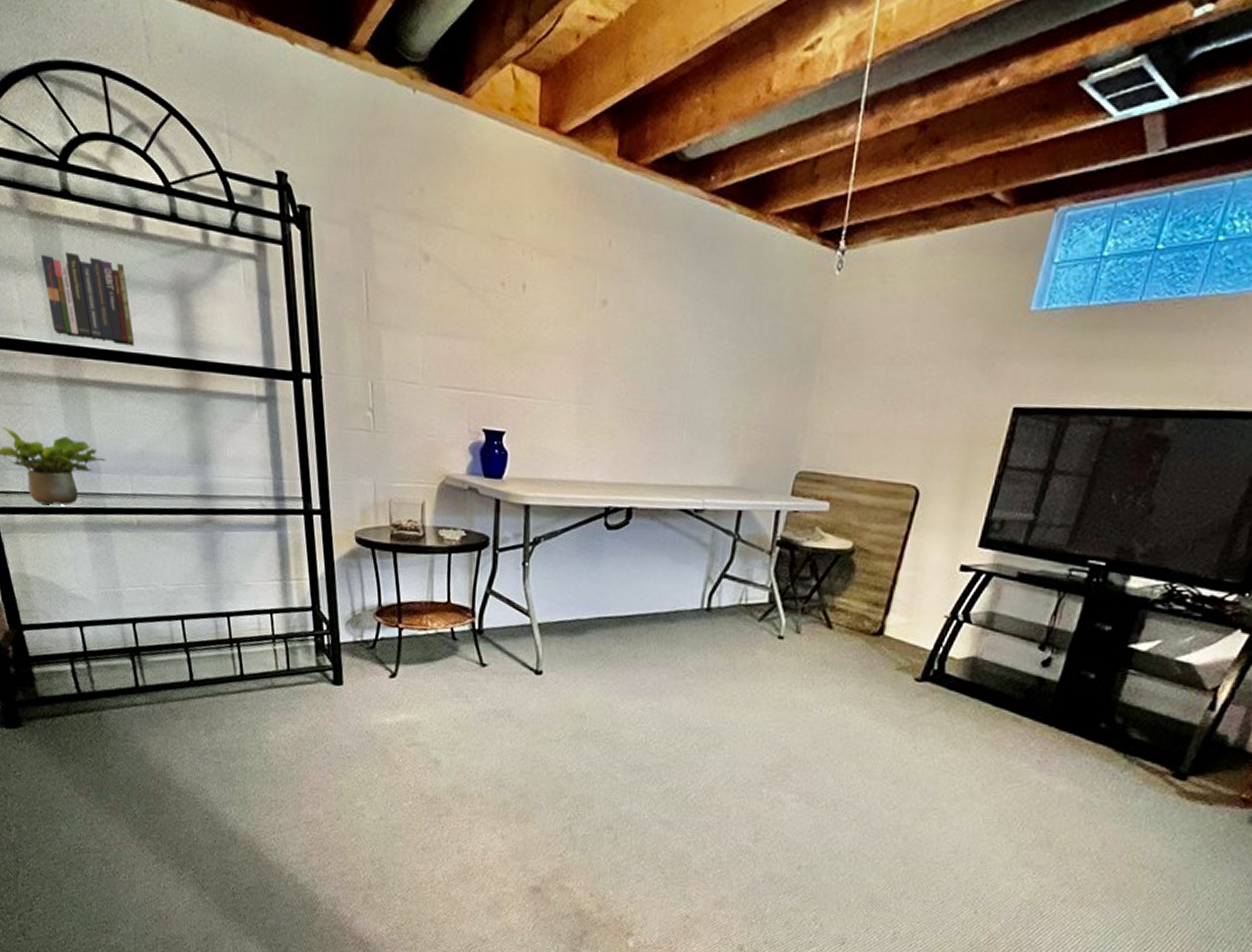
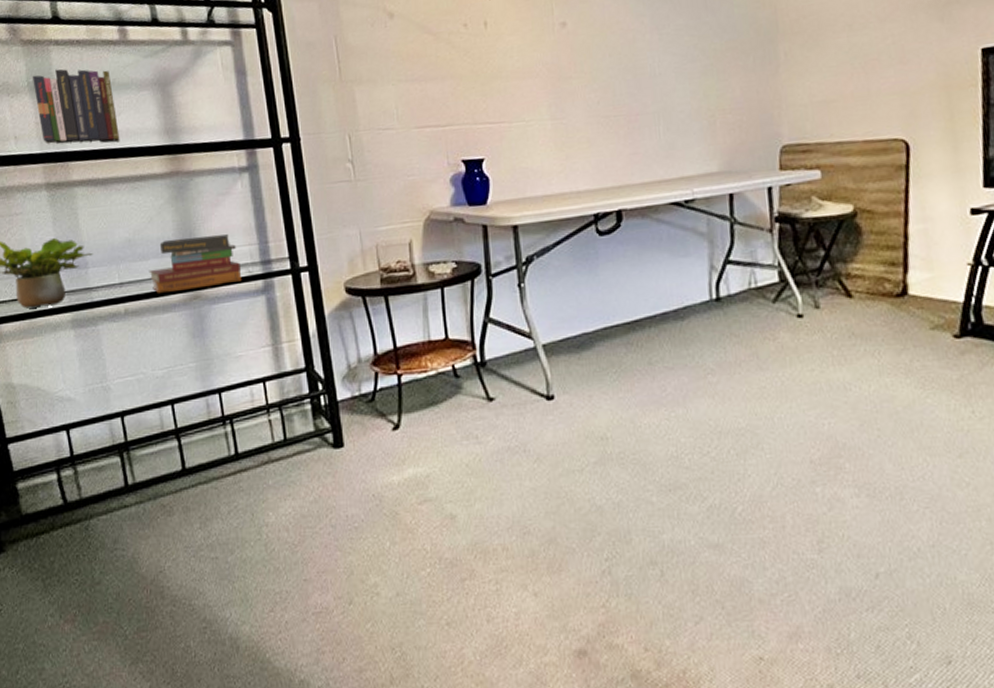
books: none [162,458,255,514] -> present [149,234,242,294]

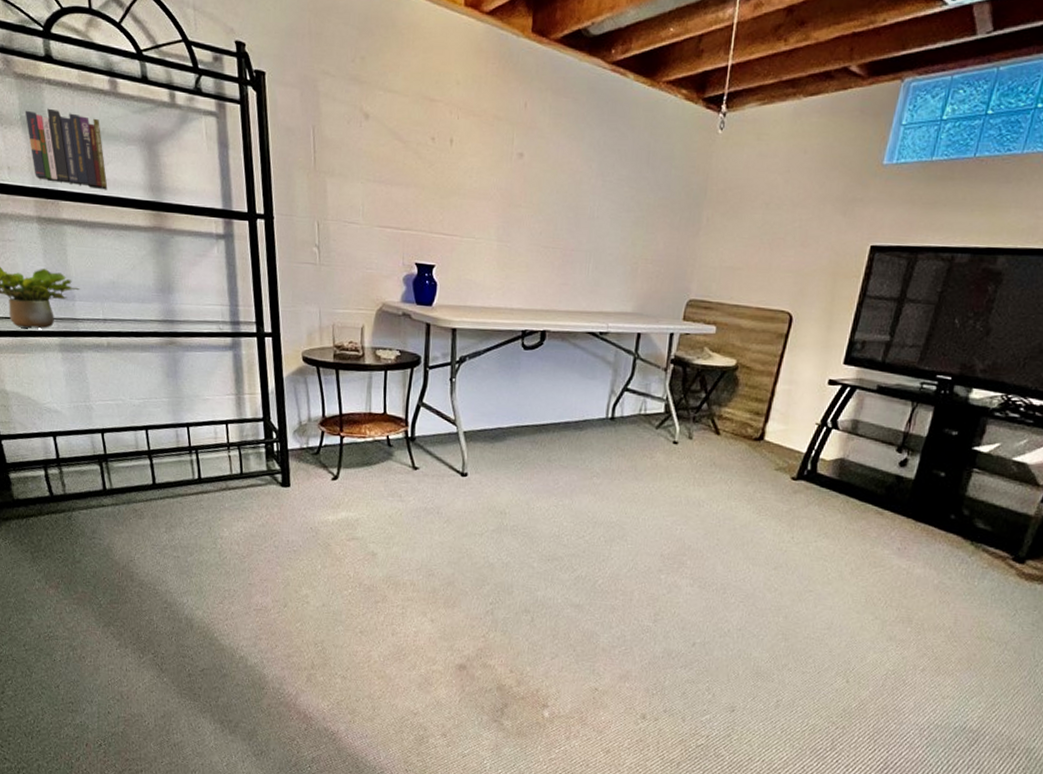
books: present [149,234,242,294] -> none [130,287,213,336]

